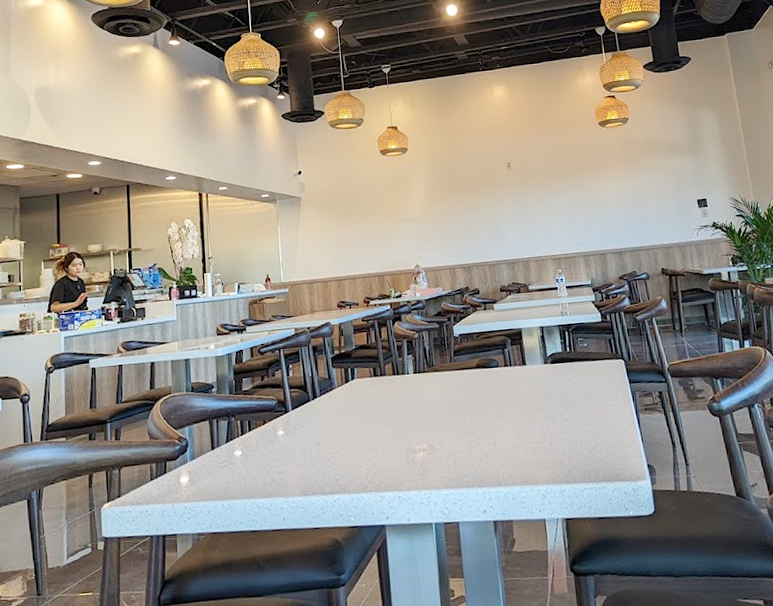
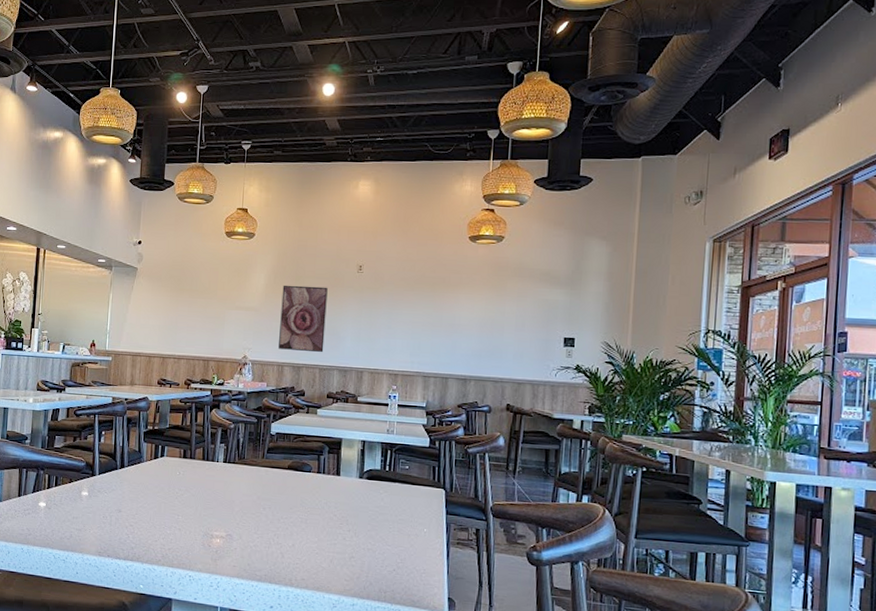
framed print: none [441,187,490,253] -> present [278,285,328,353]

